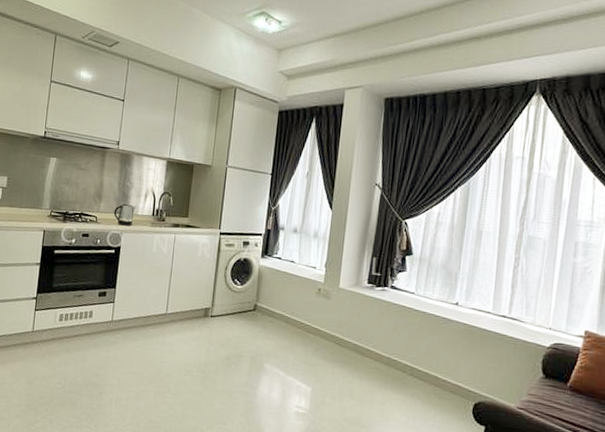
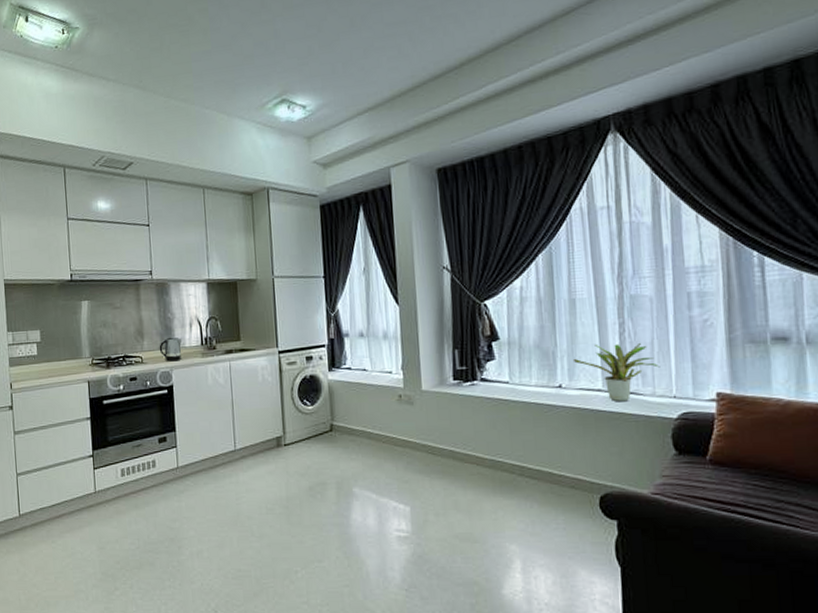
potted plant: none [471,272,543,326] -> present [572,342,660,402]

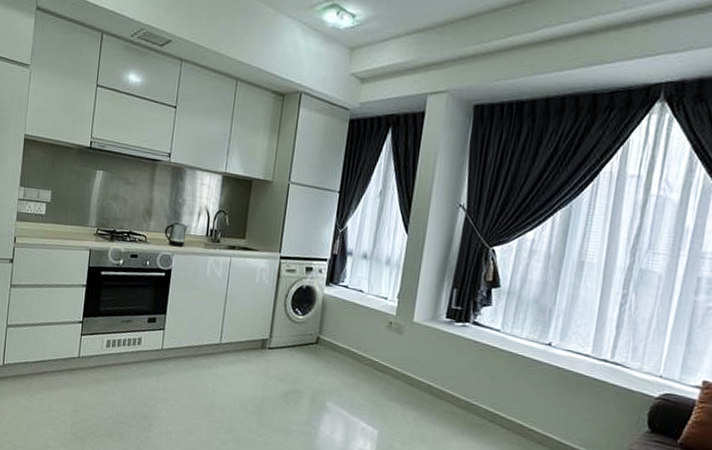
potted plant: present [572,342,660,402] -> none [568,309,653,372]

